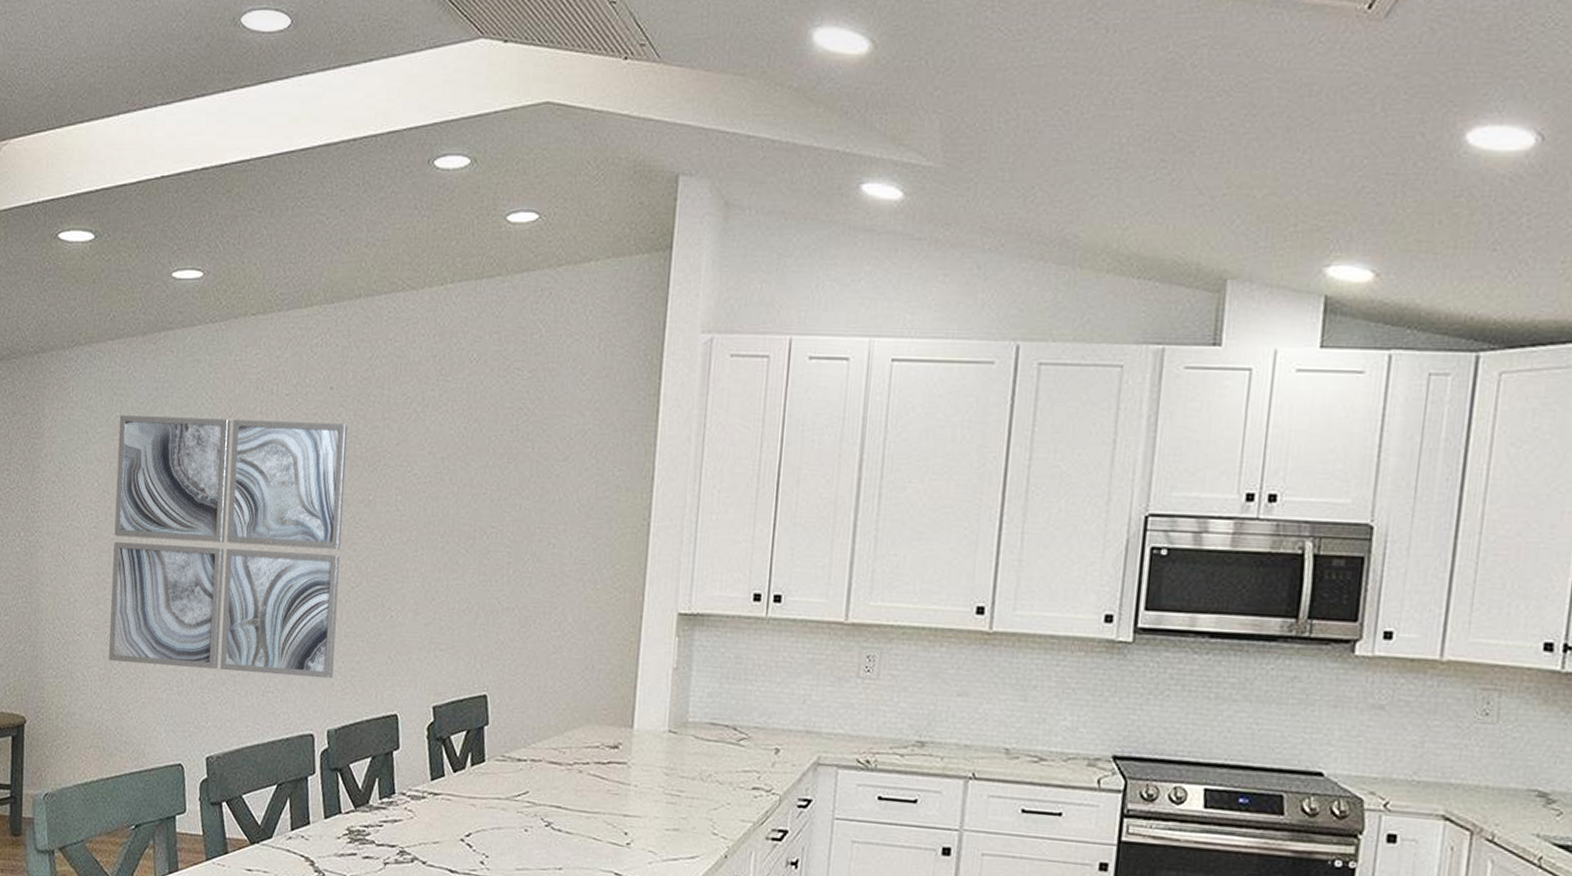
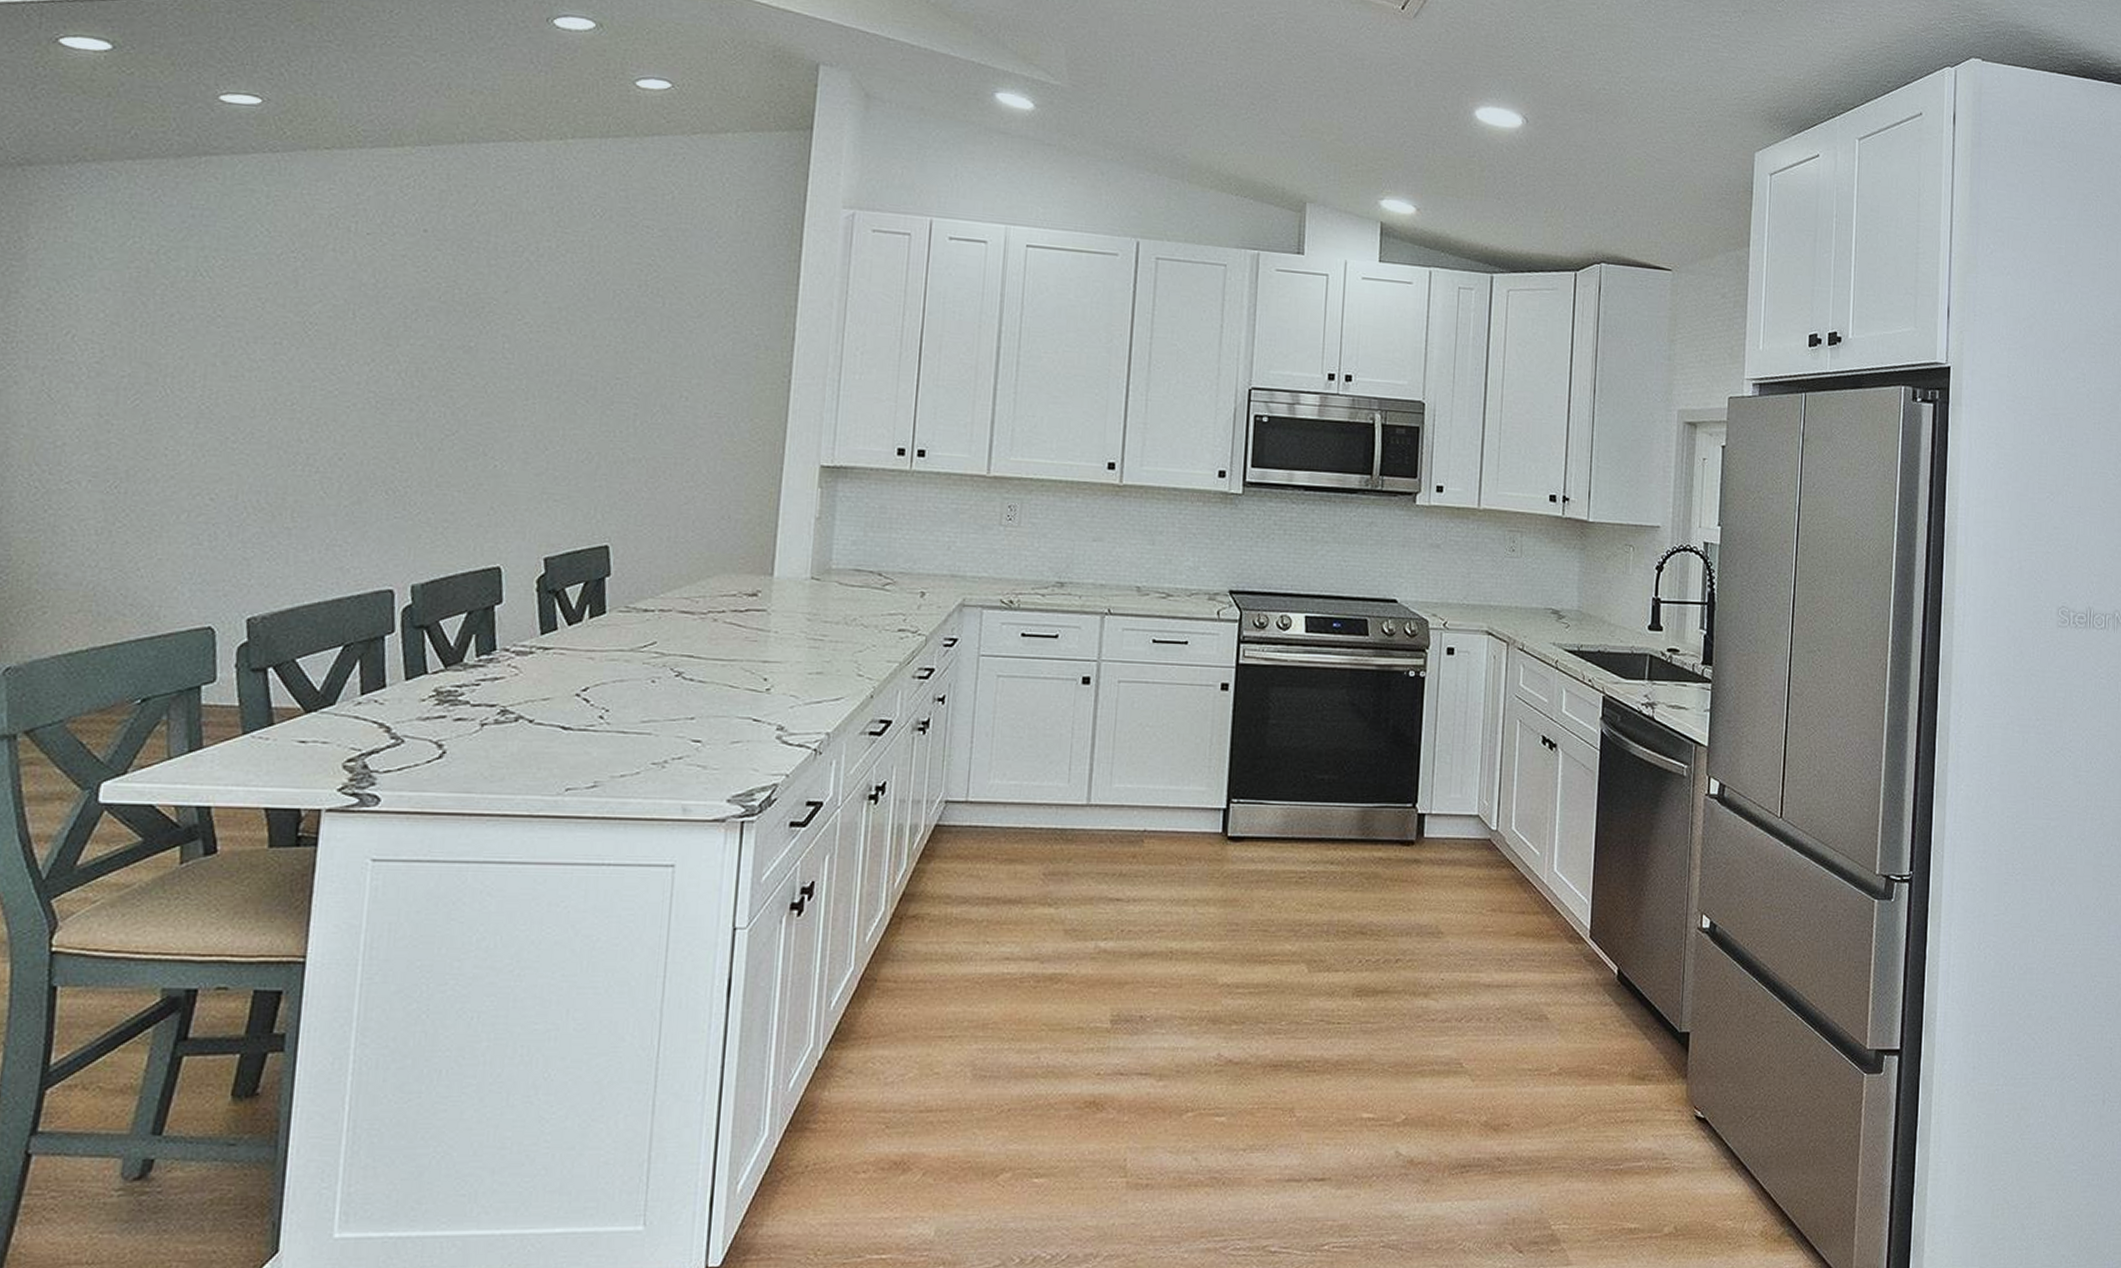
wall art: present [109,415,348,679] -> none [111,241,445,531]

